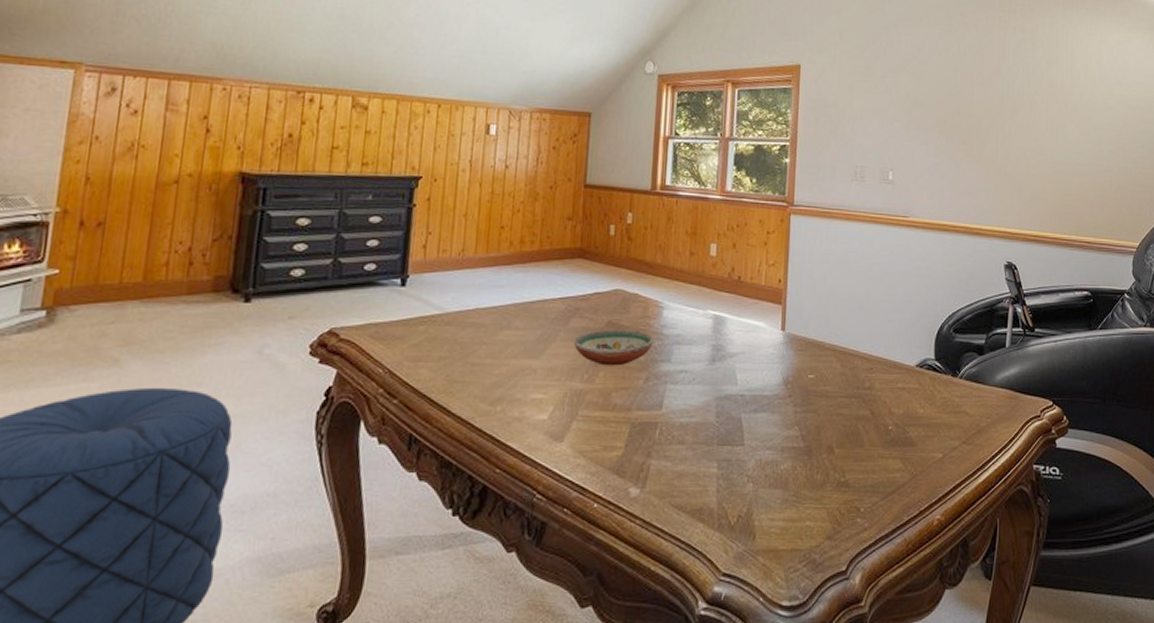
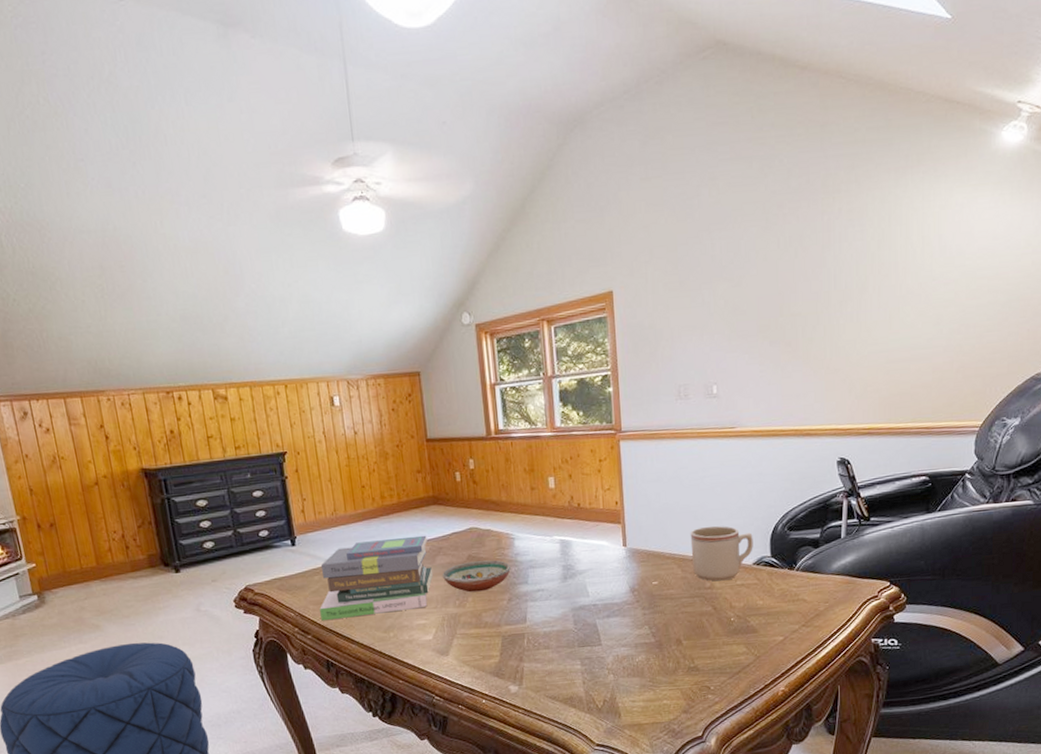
books: none [415,291,564,383] -> present [320,535,434,621]
mug: none [852,318,918,382] -> present [690,525,753,582]

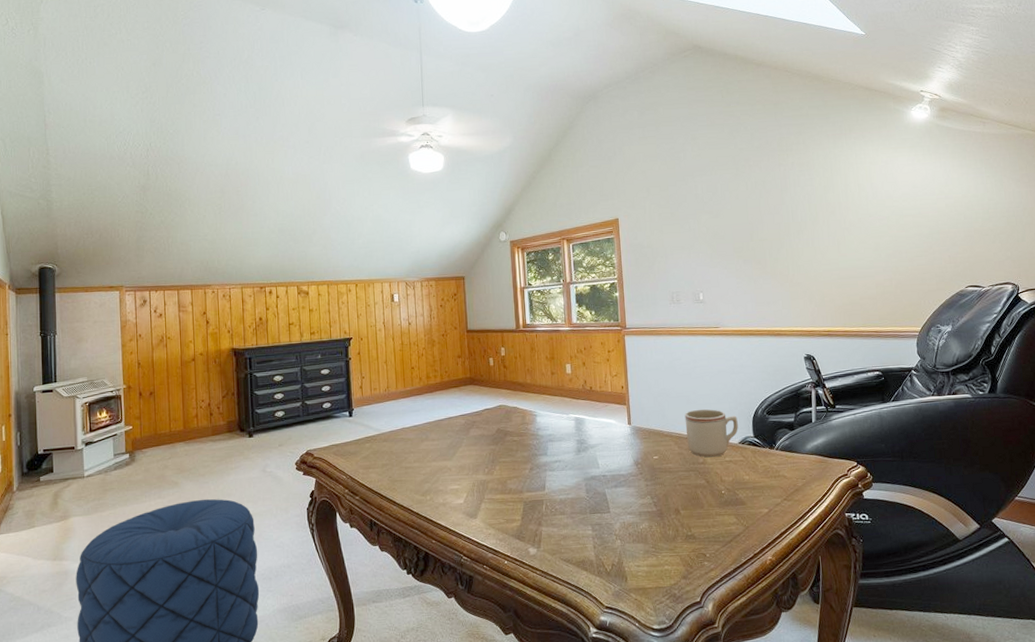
books: present [320,535,434,621] -> none [368,410,467,484]
decorative bowl: present [441,560,511,593] -> none [474,433,533,462]

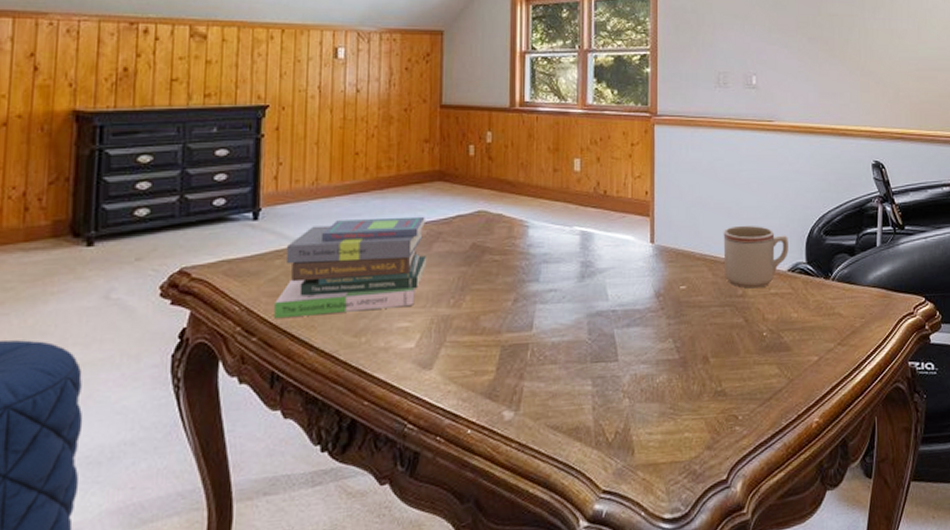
books: none [368,410,467,484] -> present [274,216,427,319]

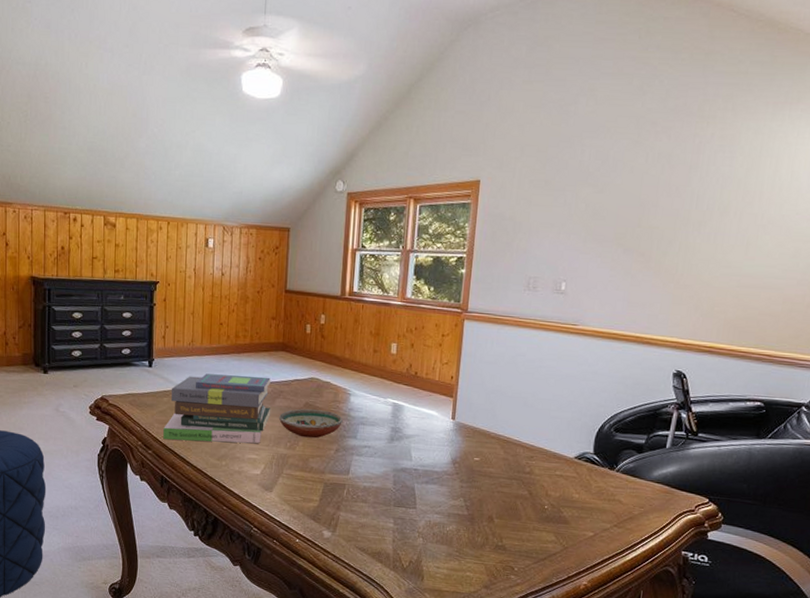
decorative bowl: none [437,251,520,290] -> present [278,409,343,438]
mug: present [723,225,789,289] -> none [515,414,579,469]

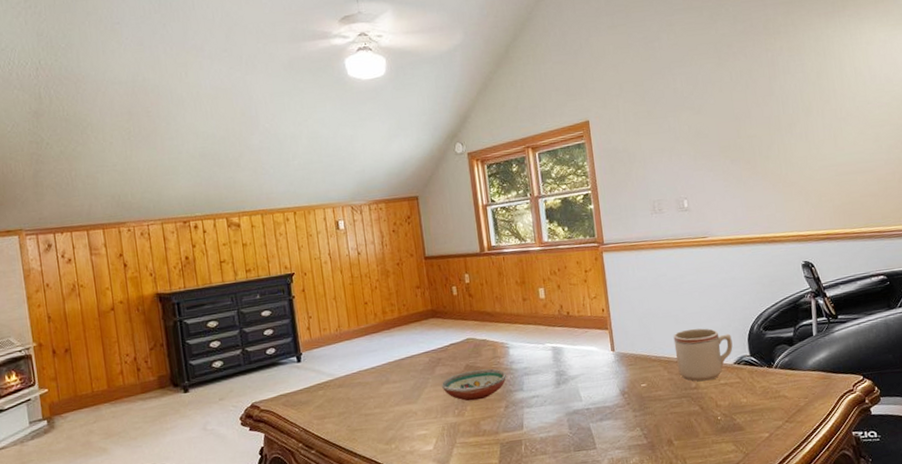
books: present [163,373,271,444] -> none [323,347,433,436]
mug: none [515,414,579,469] -> present [673,328,733,382]

